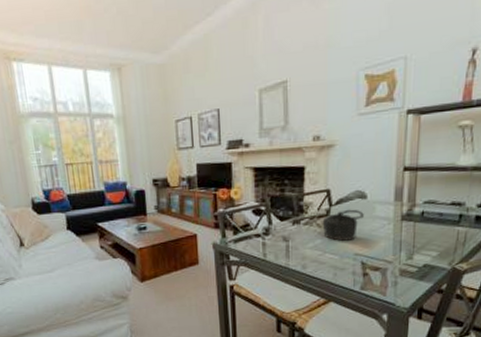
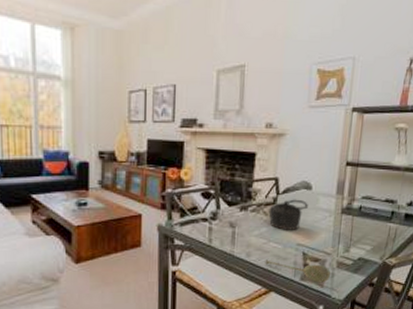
soupspoon: none [322,271,393,292] -> present [265,260,330,283]

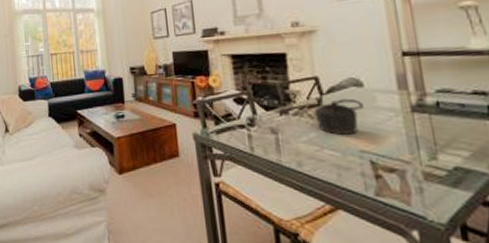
soupspoon: present [265,260,330,283] -> none [322,170,418,200]

